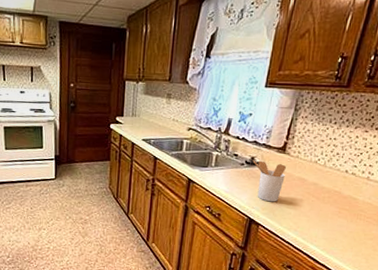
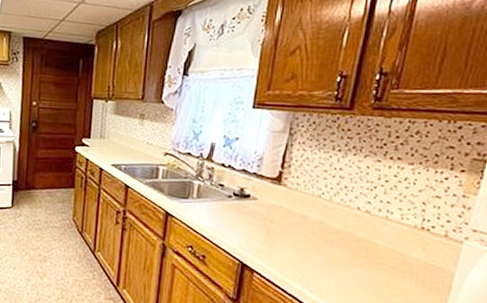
utensil holder: present [253,160,286,202] -> none [242,192,283,244]

